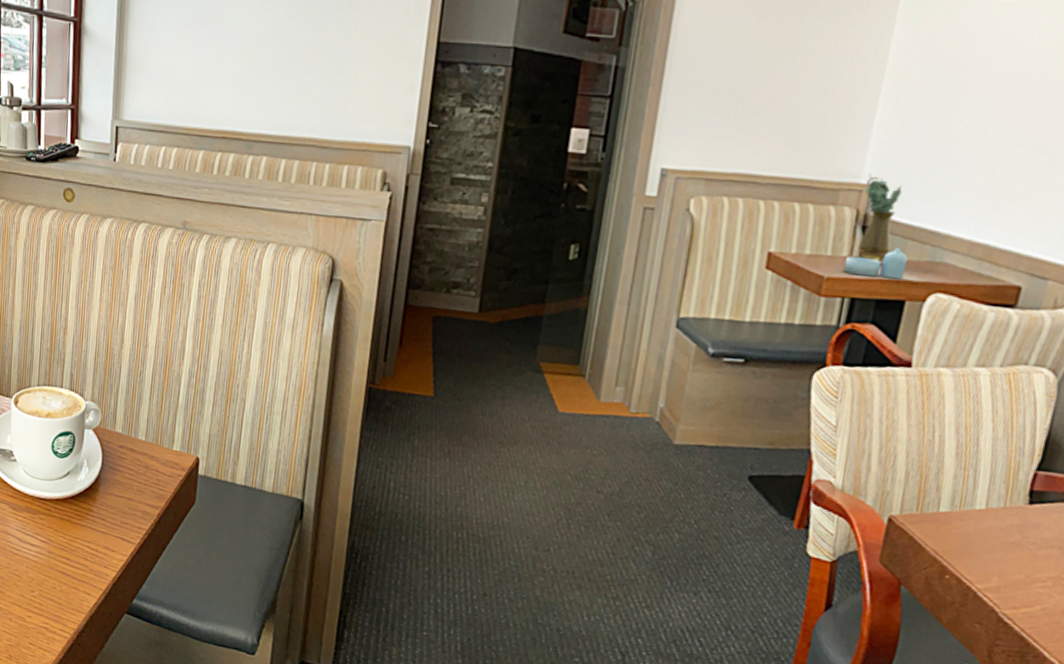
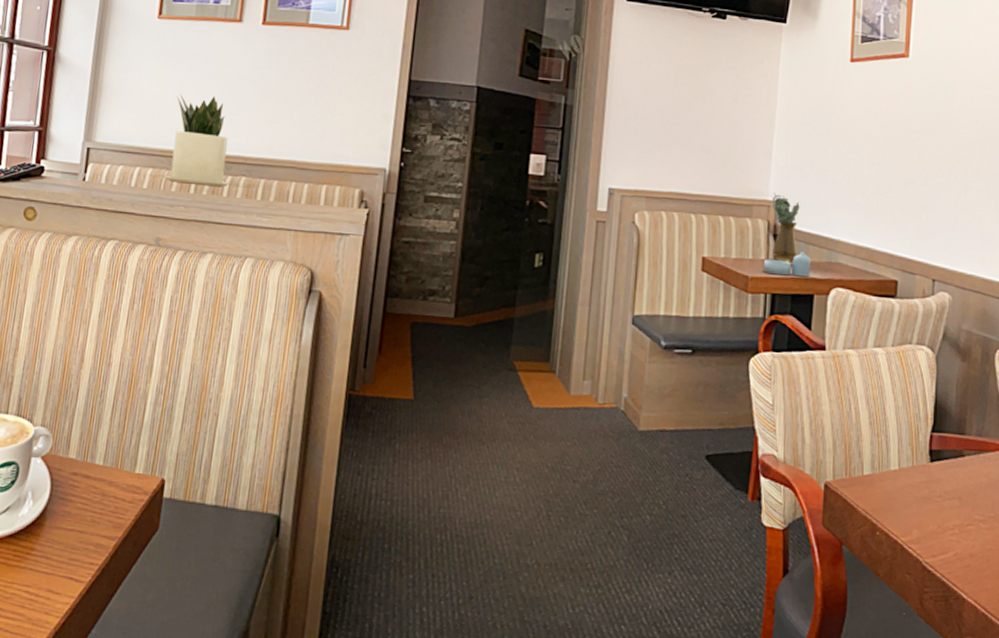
planter: none [189,67,251,168] -> present [164,95,229,188]

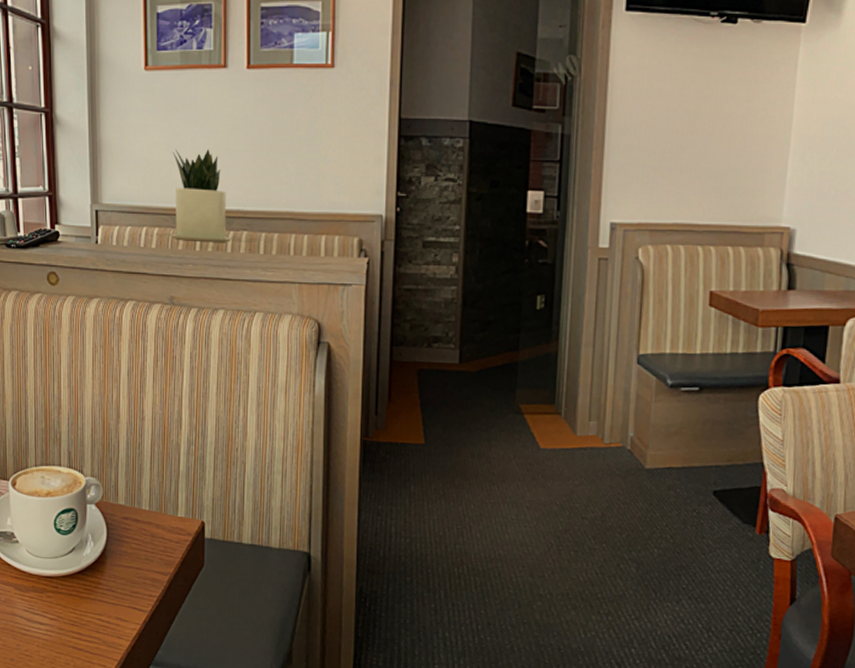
sugar dispenser: present [763,252,812,277] -> none [774,281,828,308]
vase: present [772,192,800,263] -> none [785,218,817,293]

